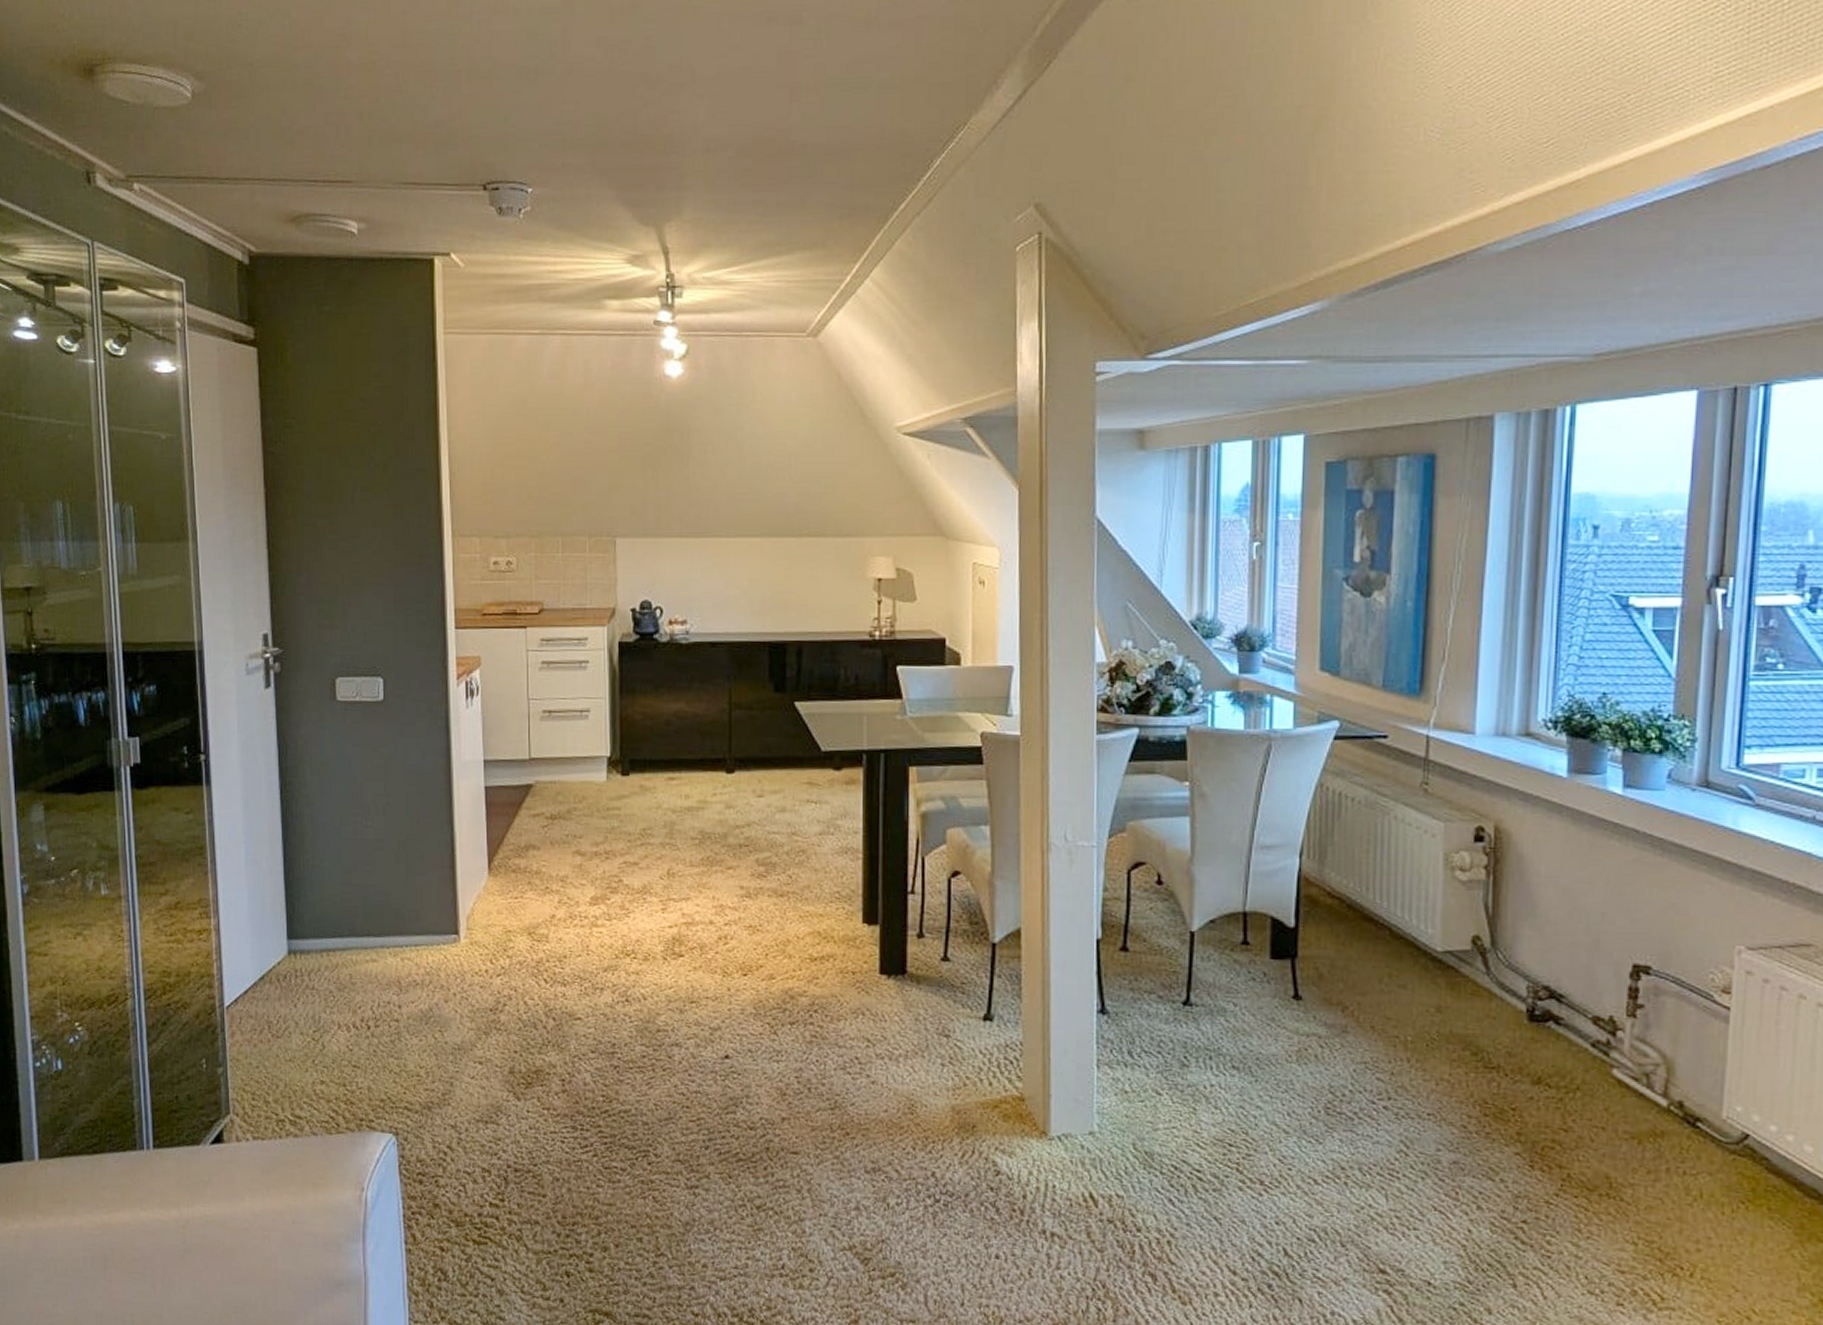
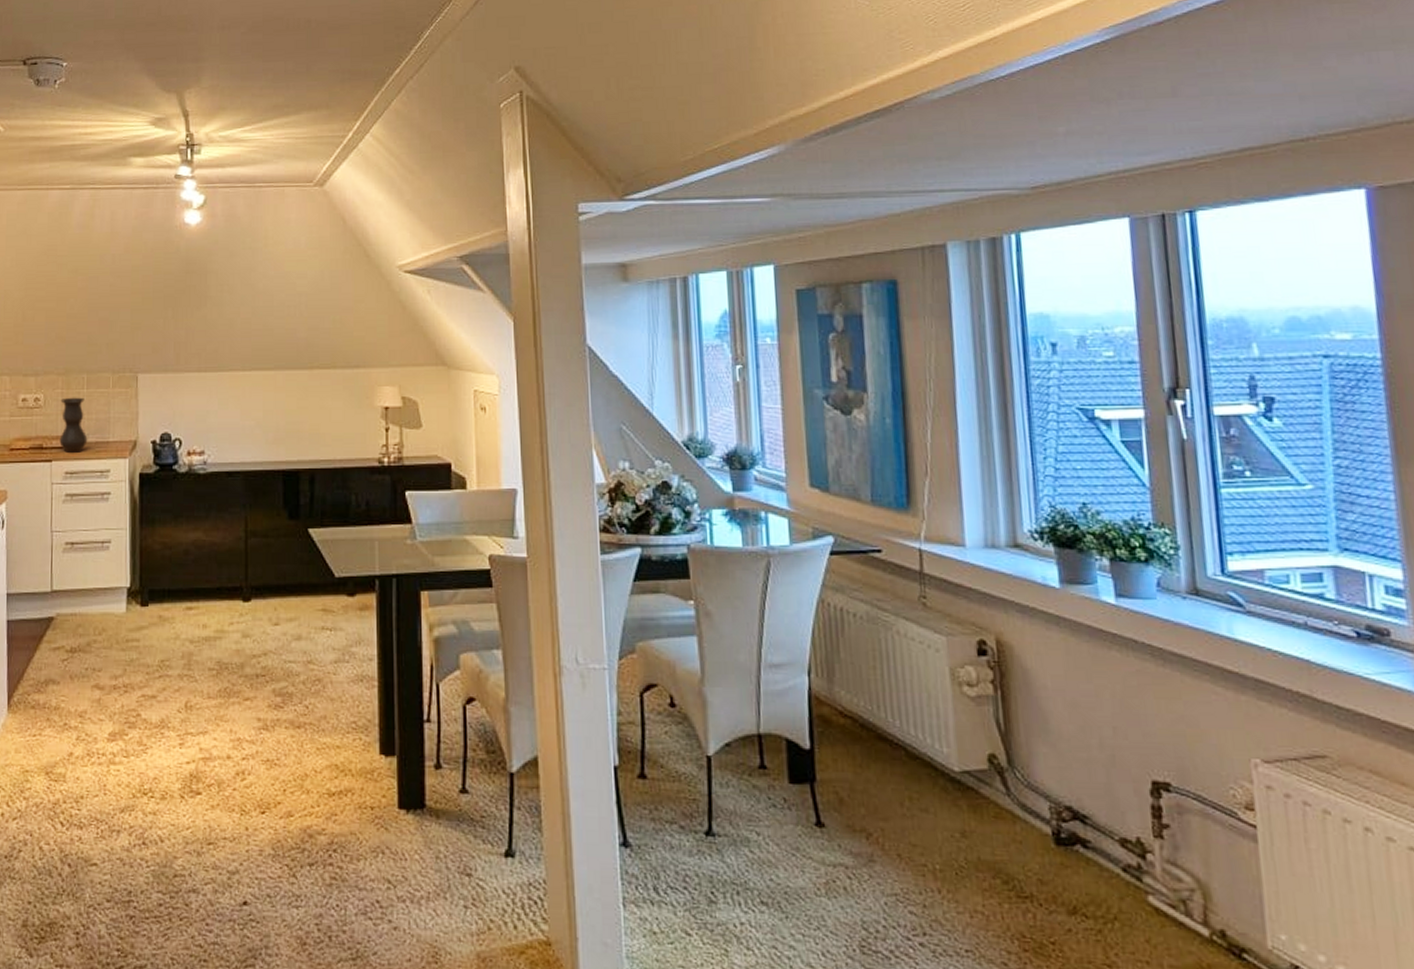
vase: none [534,561,564,621] -> present [59,397,88,454]

